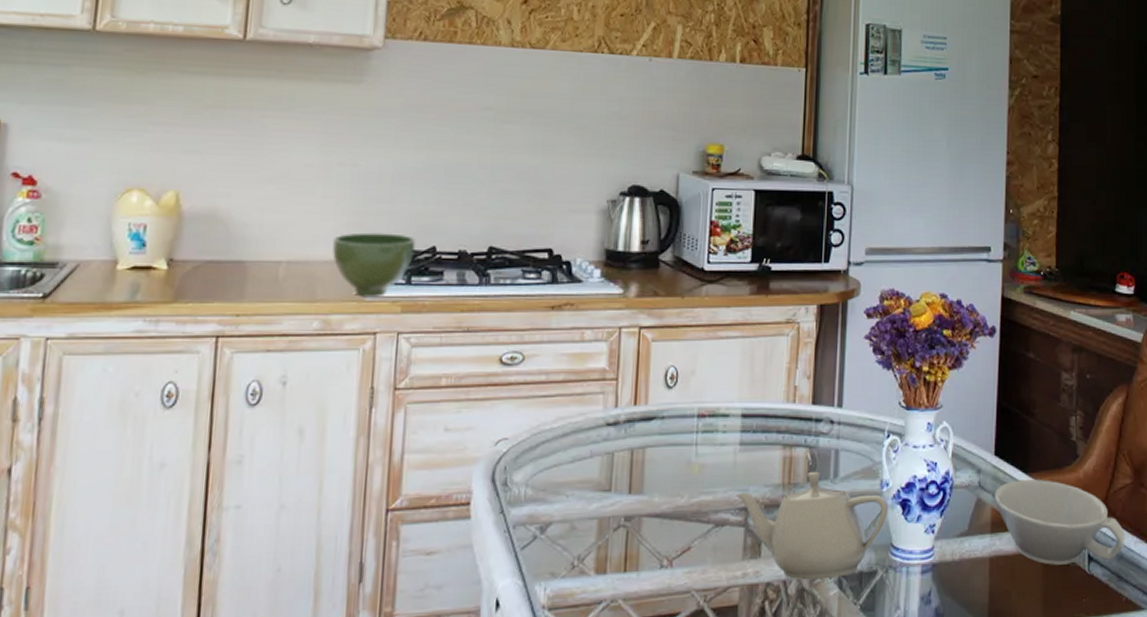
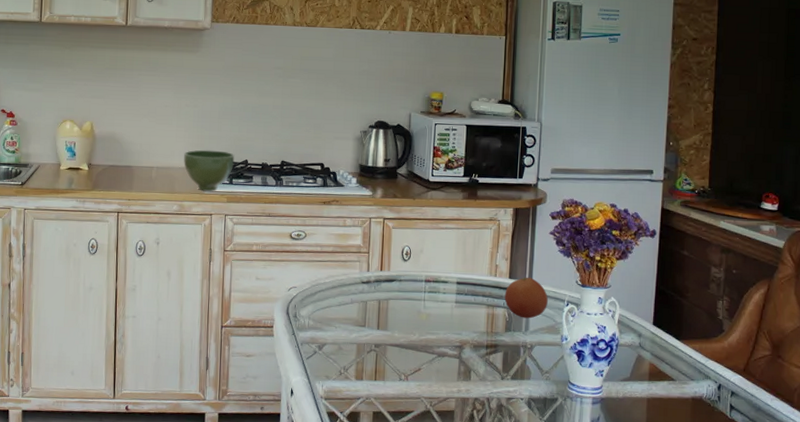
teapot: present [736,471,889,581] -> none [453,325,567,400]
fruit: none [806,400,864,460] -> present [504,277,549,319]
cup: present [994,479,1125,565] -> none [651,344,763,410]

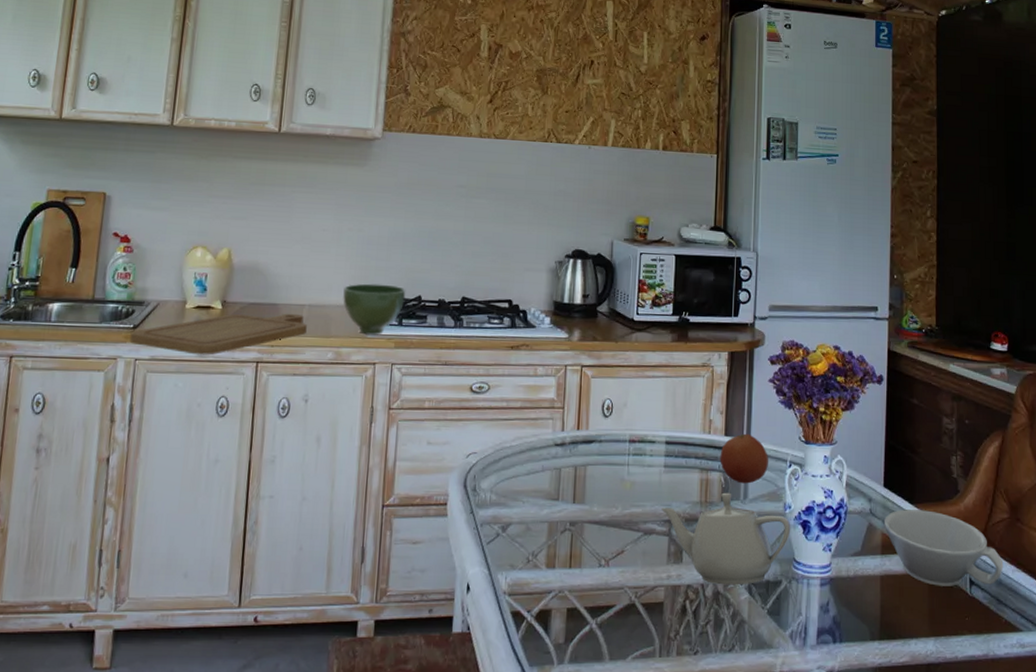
chopping board: none [19,173,156,207] -> present [129,313,307,356]
teapot: none [453,325,567,400] -> present [662,492,791,585]
cup: none [651,344,763,410] -> present [883,509,1004,586]

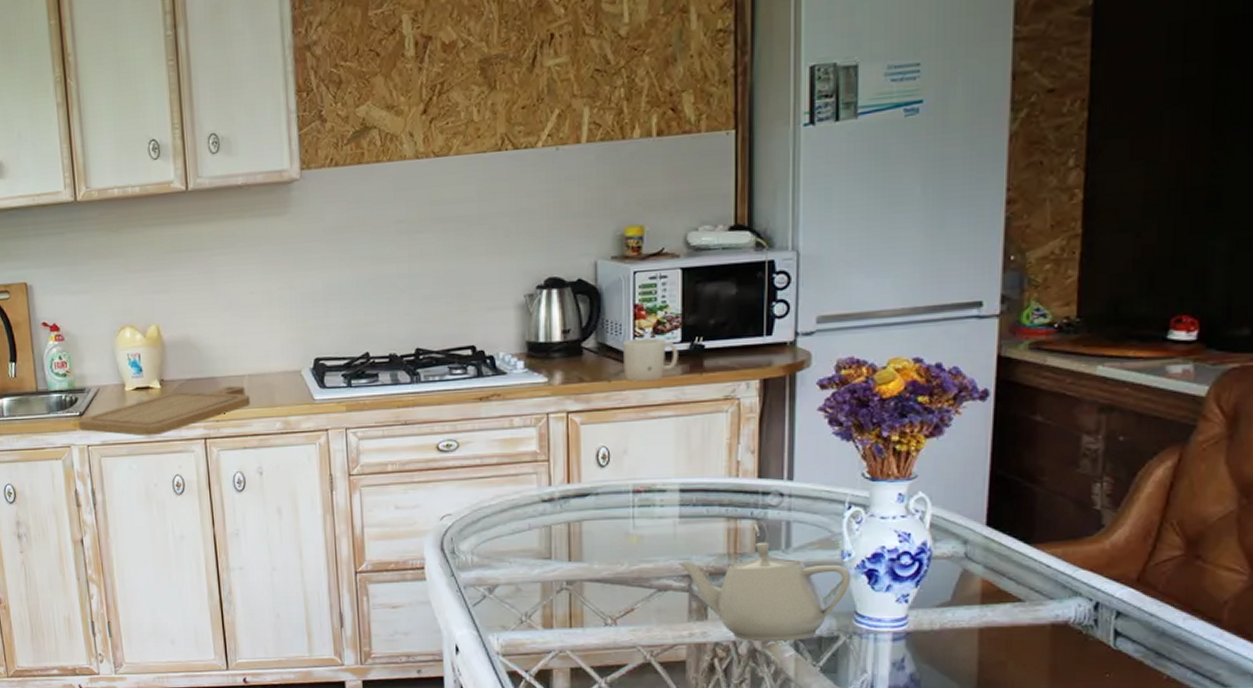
bowl: present [343,283,406,335] -> none [282,344,352,401]
mug: none [628,308,670,346] -> present [622,337,678,383]
fruit: present [720,433,769,484] -> none [752,473,820,531]
cup: present [883,509,1004,586] -> none [985,551,1170,639]

